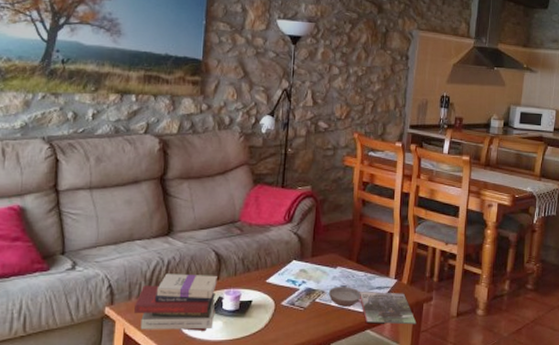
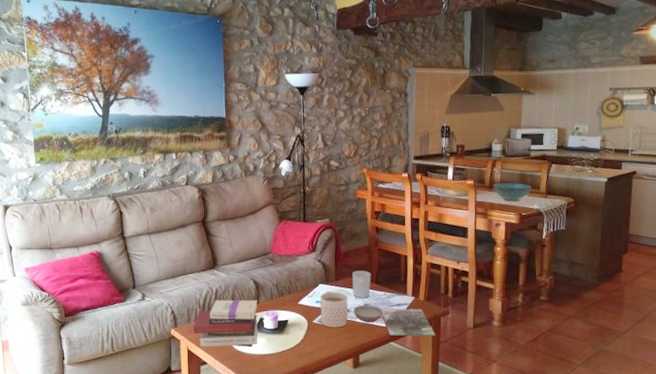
mug: none [290,269,324,312] -> present [320,291,348,328]
candle holder: none [330,247,352,279] -> present [352,270,371,299]
bowl: none [487,161,526,183] -> present [492,182,532,202]
toaster: none [500,114,530,138] -> present [501,137,532,158]

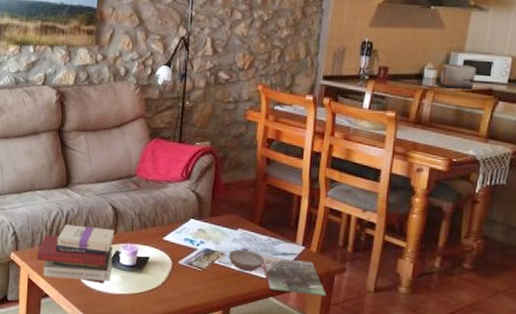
mug: present [320,291,348,328] -> none [187,229,224,274]
candle holder: present [352,270,371,299] -> none [230,207,255,242]
bowl: present [492,182,532,202] -> none [418,118,469,144]

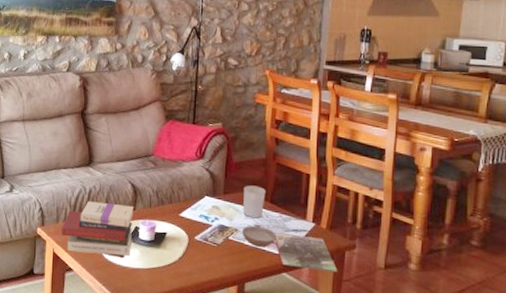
candle holder: none [230,207,255,242] -> present [243,185,266,219]

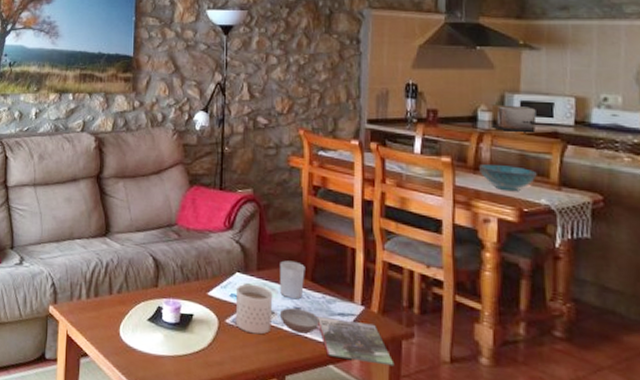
books: present [62,201,134,258] -> none [76,276,156,343]
mug: none [203,205,237,249] -> present [235,283,273,335]
bowl: none [418,100,468,124] -> present [478,163,537,192]

